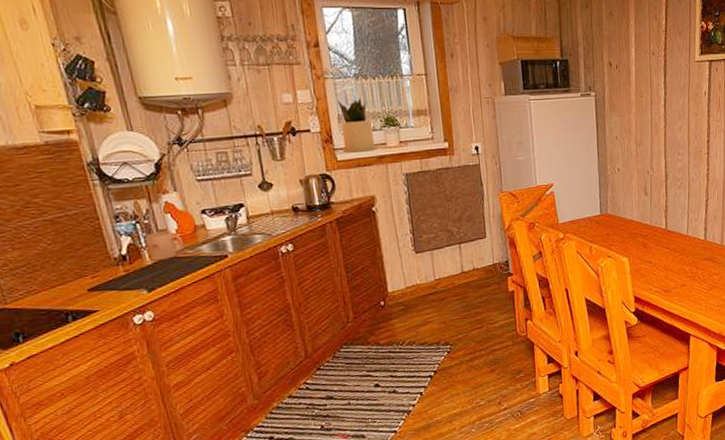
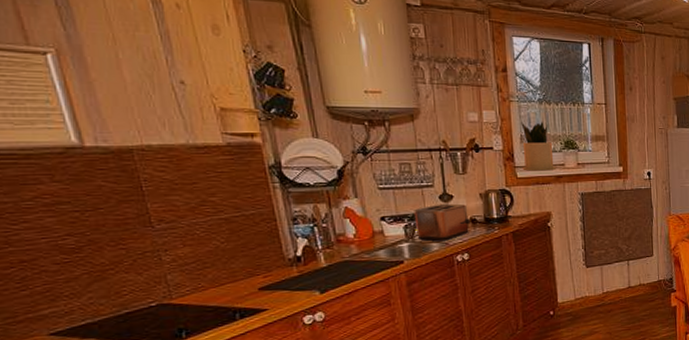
mug: present [145,231,185,261] -> none [322,235,361,263]
toaster: none [234,191,293,233] -> present [414,203,471,242]

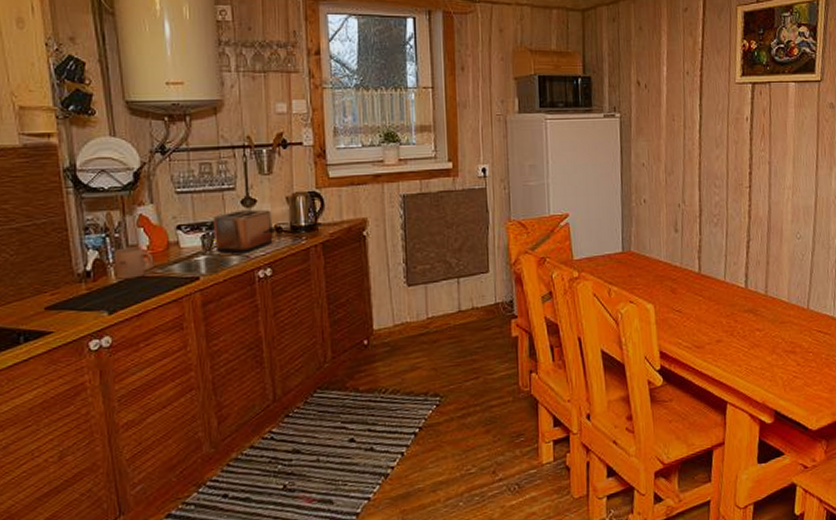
mug: none [322,235,361,263] -> present [113,247,154,279]
planter: present [521,121,557,171] -> none [335,110,375,170]

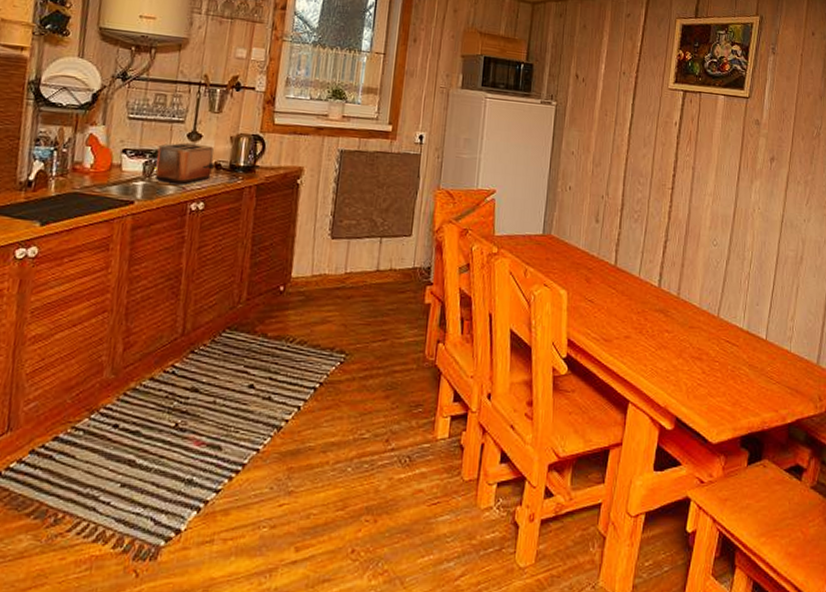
mug: present [113,247,154,279] -> none [55,163,95,194]

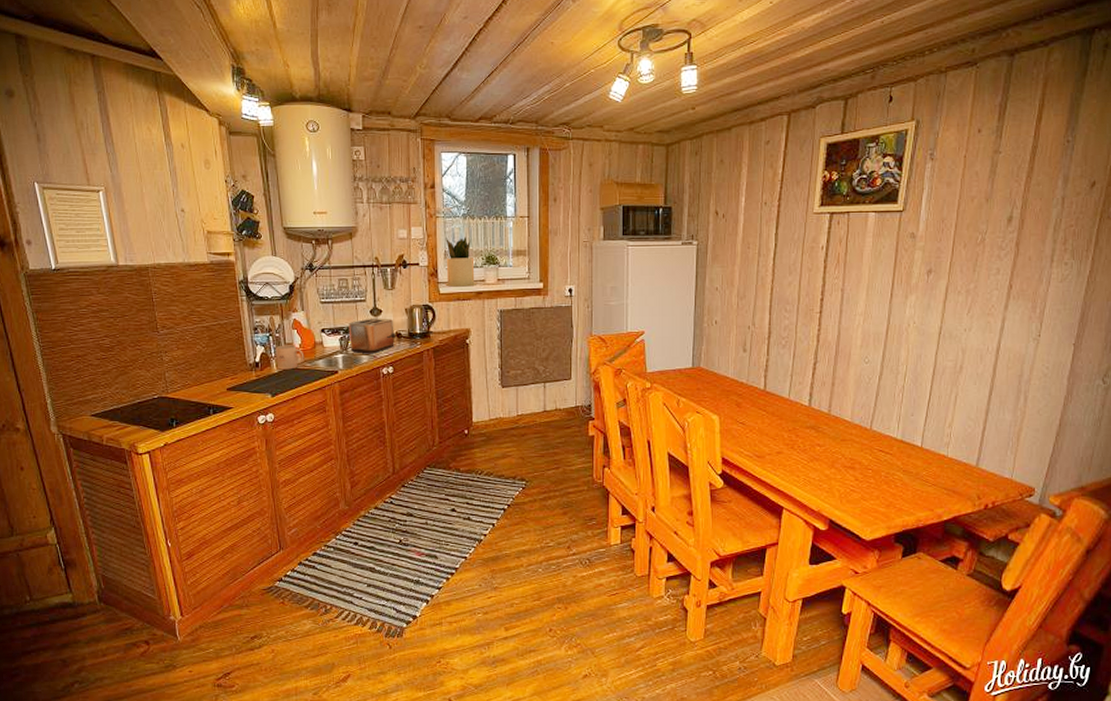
mug: none [55,163,95,194] -> present [275,345,305,370]
planter: none [281,64,319,121] -> present [445,236,477,287]

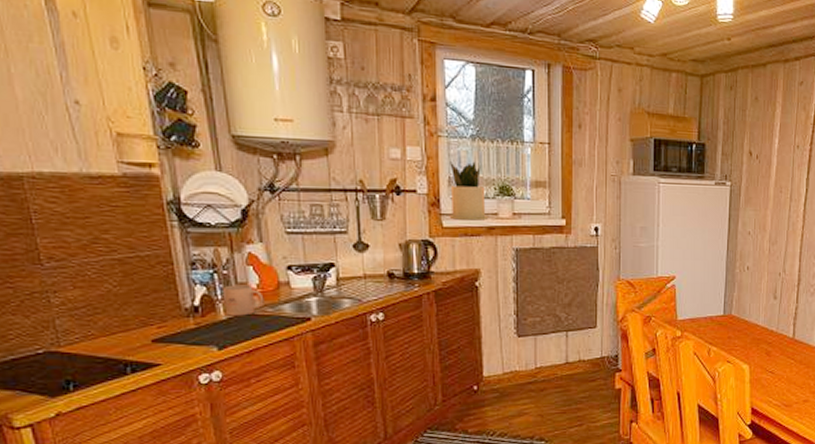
toaster: present [348,318,397,354] -> none [324,254,389,297]

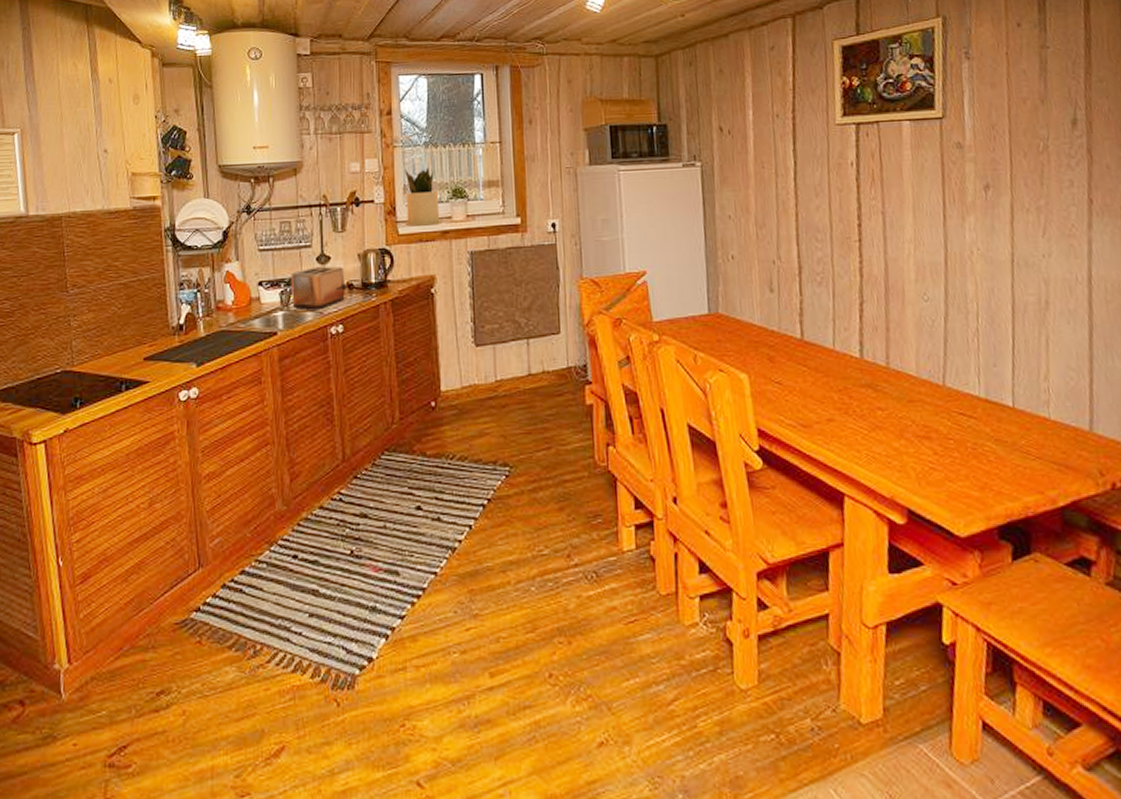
mug: present [222,285,264,316] -> none [203,302,238,333]
toaster: none [324,254,389,297] -> present [291,266,348,310]

